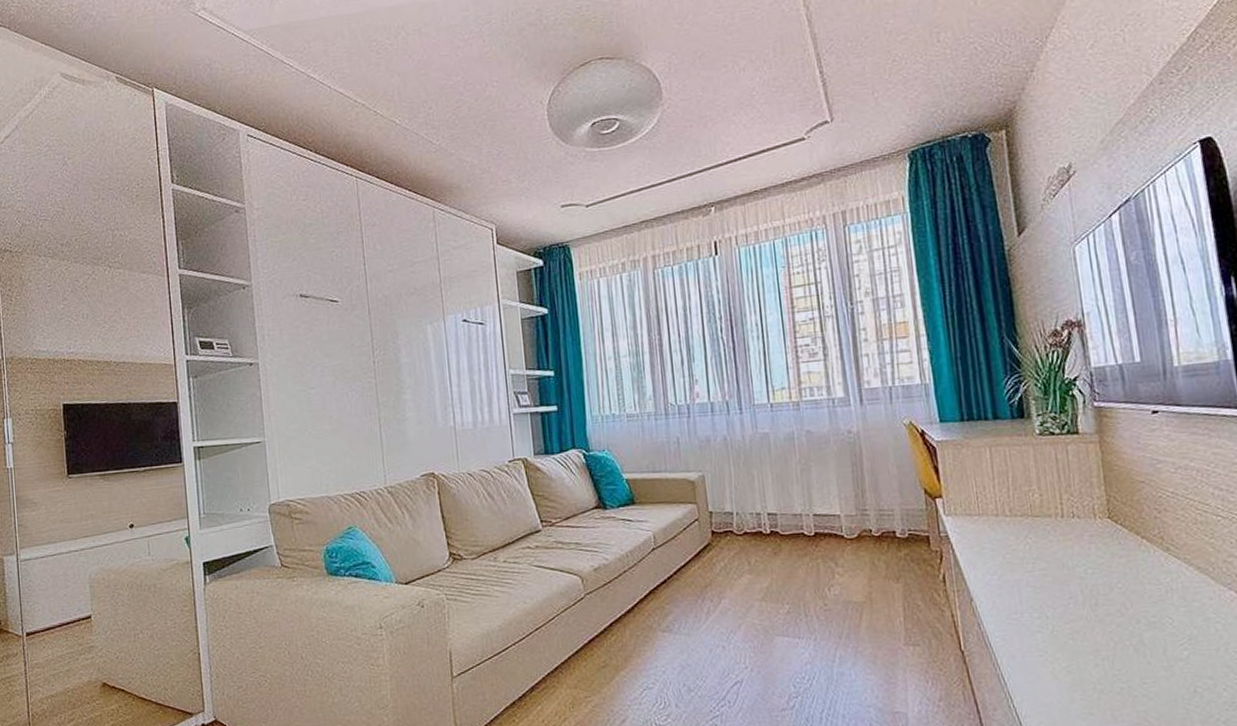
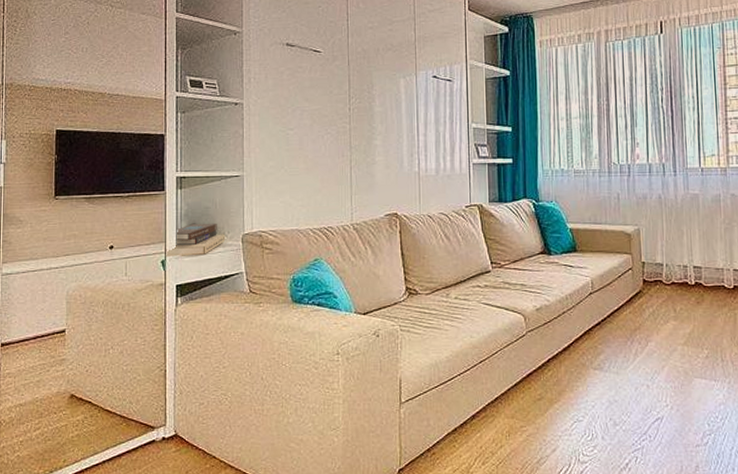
books: none [188,494,252,533] -> present [165,223,226,257]

